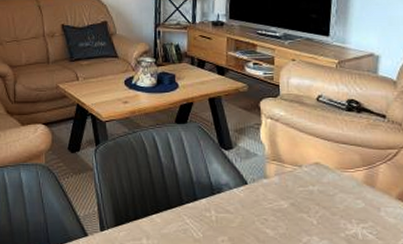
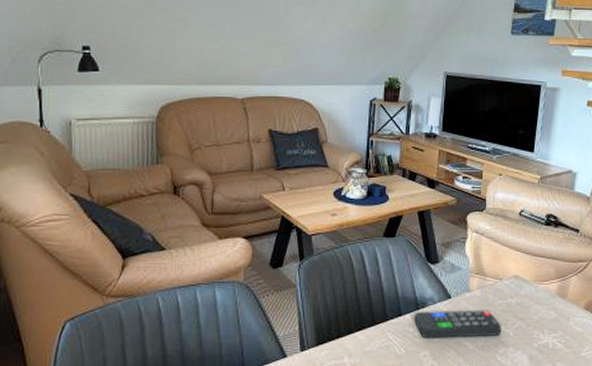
remote control: none [210,196,304,224] -> present [414,310,502,338]

